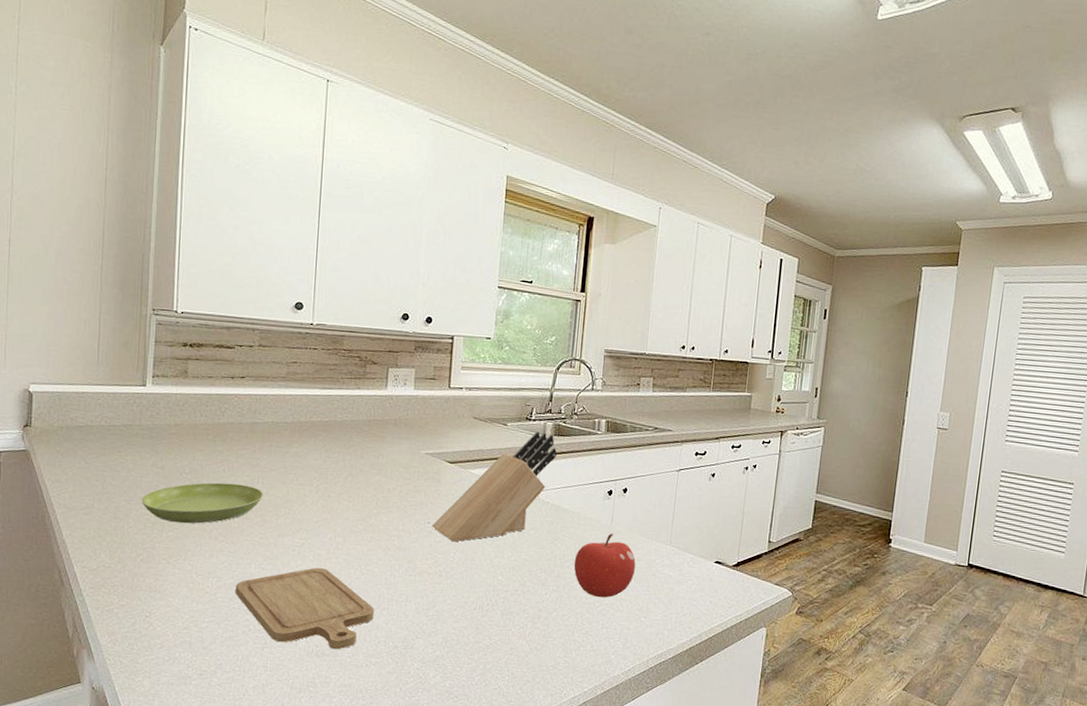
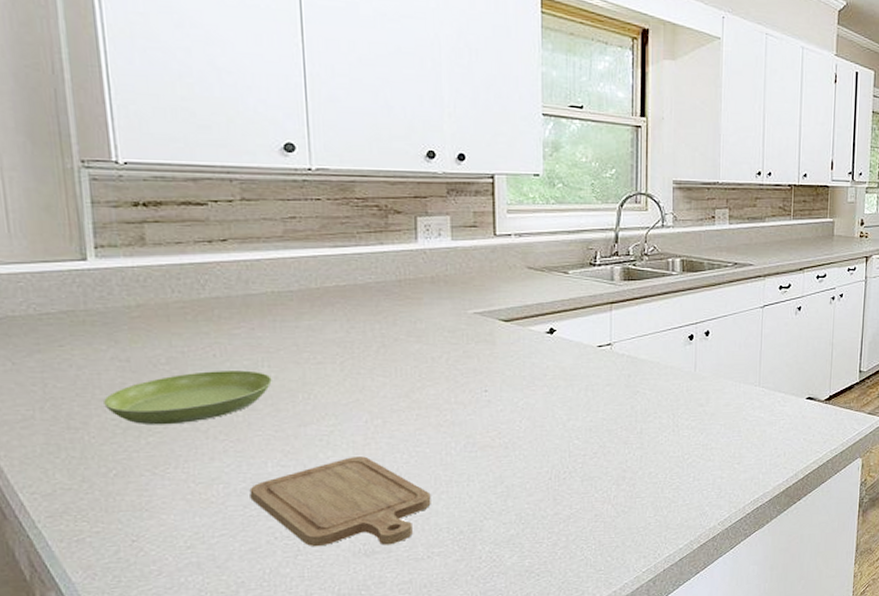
knife block: present [431,431,557,542] -> none [489,278,628,409]
fruit: present [573,534,636,598] -> none [657,381,725,450]

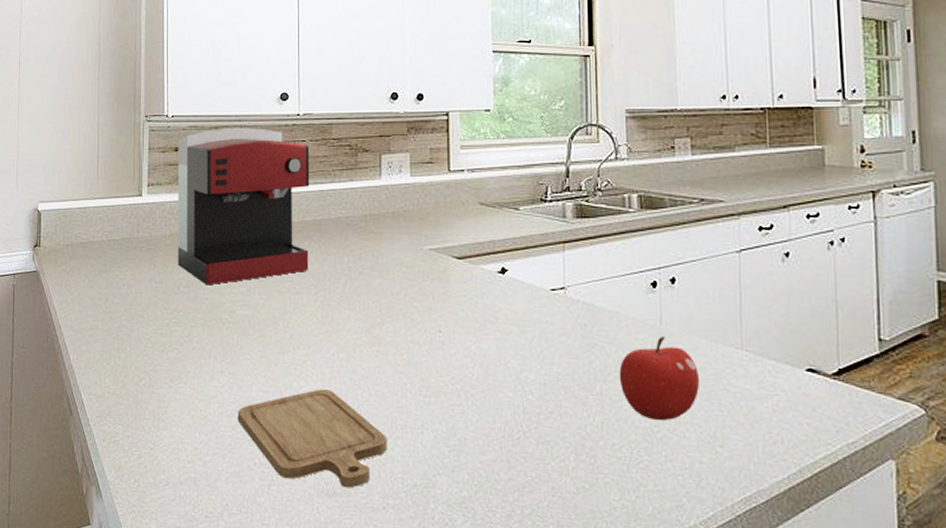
saucer: present [104,370,272,425] -> none [142,295,260,343]
coffee maker: none [137,180,332,361] -> present [177,127,310,285]
fruit: none [657,381,725,450] -> present [619,337,700,421]

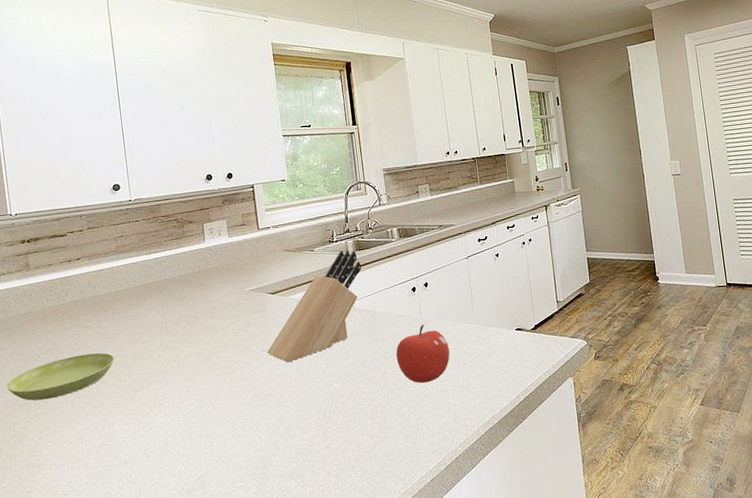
saucer: none [142,295,260,343] -> present [7,352,114,401]
coffee maker: present [177,127,310,285] -> none [23,215,153,349]
chopping board: present [237,389,387,489] -> none [104,411,232,488]
knife block: none [443,214,582,354] -> present [266,250,361,363]

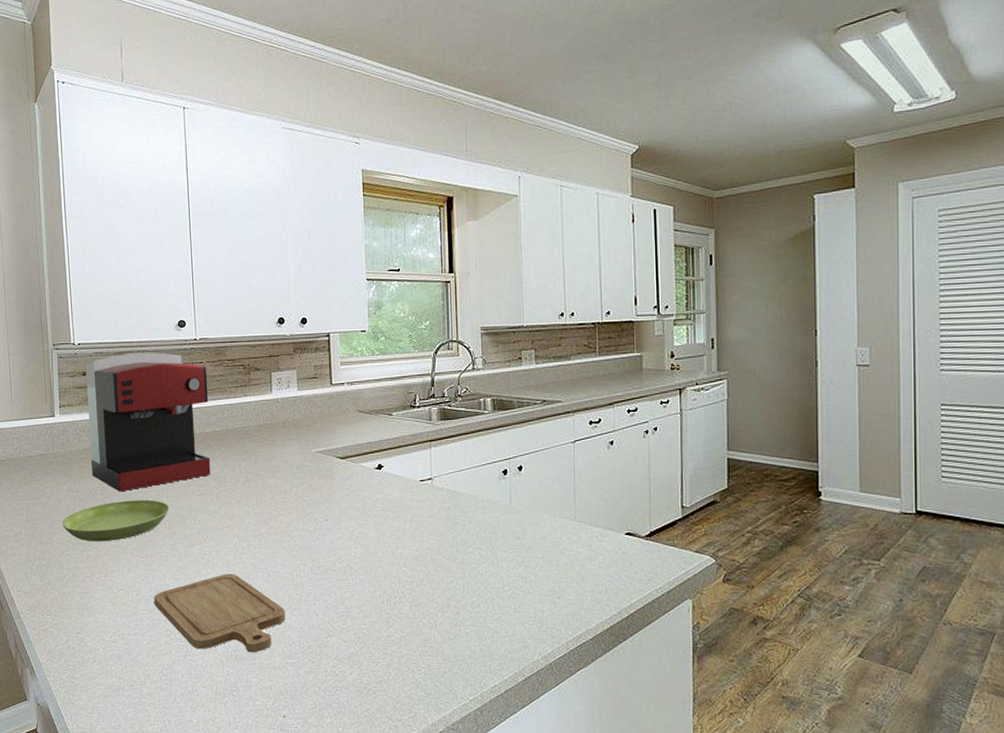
coffee maker: none [23,215,153,349] -> present [85,352,211,492]
chopping board: none [104,411,232,488] -> present [154,574,286,653]
knife block: present [266,250,361,363] -> none [330,418,445,537]
fruit: present [395,325,450,383] -> none [477,514,542,581]

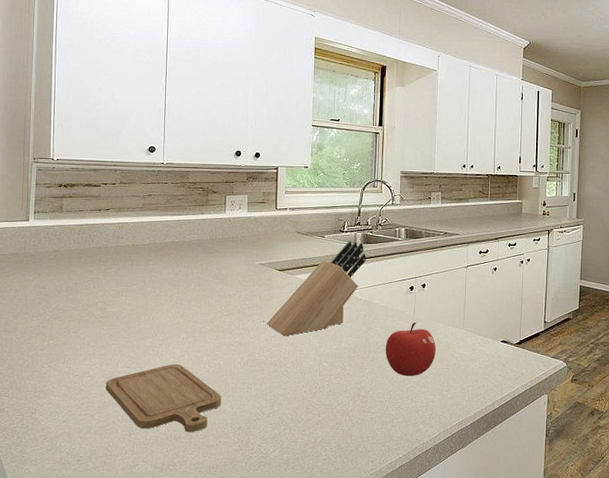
saucer: present [62,500,169,542] -> none [27,297,127,333]
coffee maker: present [85,352,211,492] -> none [58,170,171,290]
knife block: none [330,418,445,537] -> present [266,241,366,336]
fruit: none [477,514,542,581] -> present [385,322,437,377]

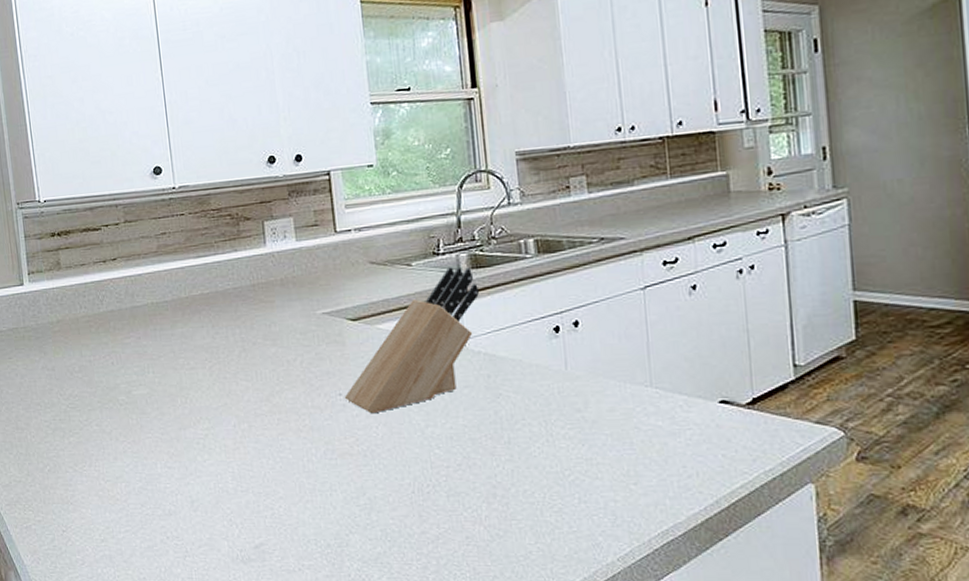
chopping board: present [105,364,222,433] -> none [145,460,298,553]
fruit: present [385,322,437,377] -> none [526,381,610,464]

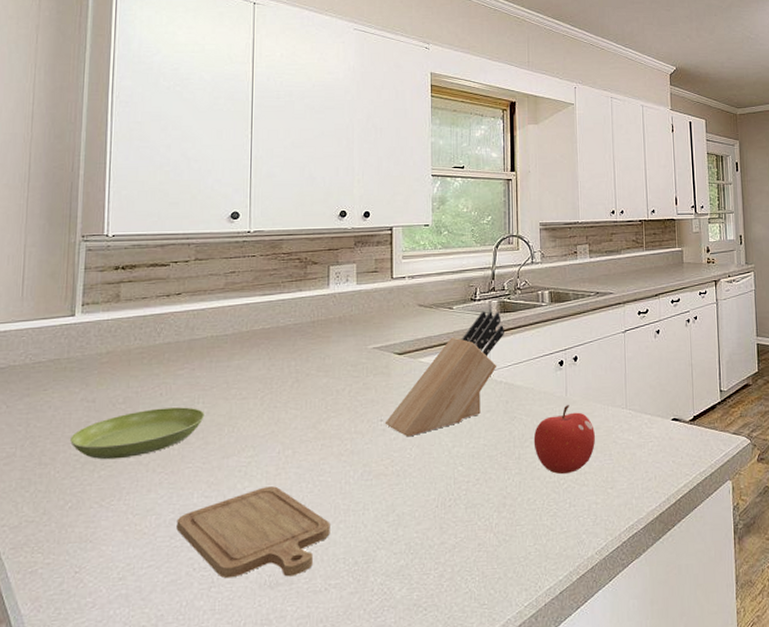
saucer: none [39,376,156,427] -> present [70,407,204,460]
chopping board: none [145,460,298,553] -> present [176,486,330,579]
fruit: none [526,381,610,464] -> present [533,405,596,475]

